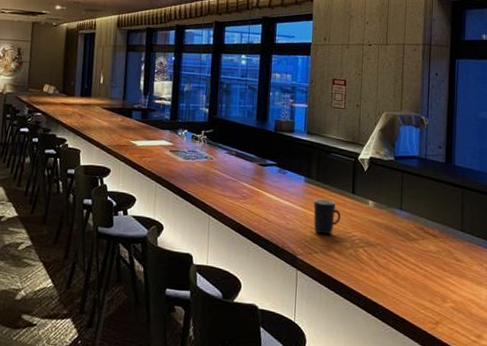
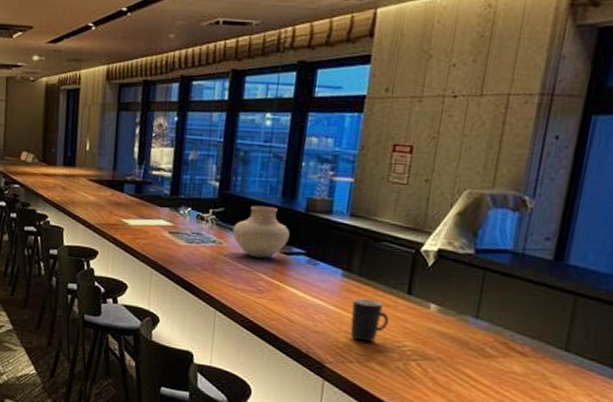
vase: none [220,127,264,170] -> present [232,205,290,258]

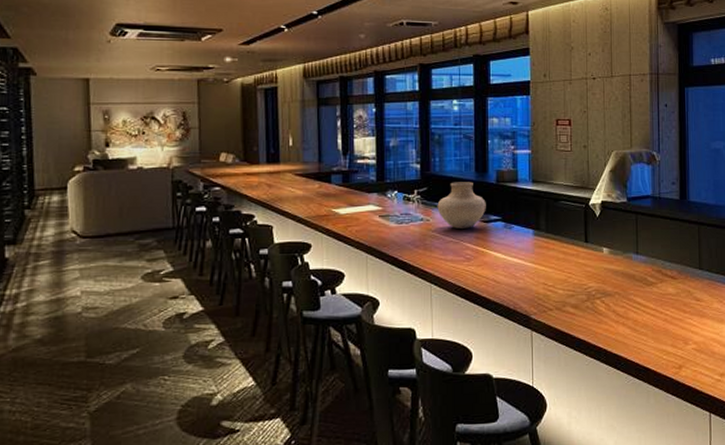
mug: present [350,298,389,342] -> none [545,251,575,290]

